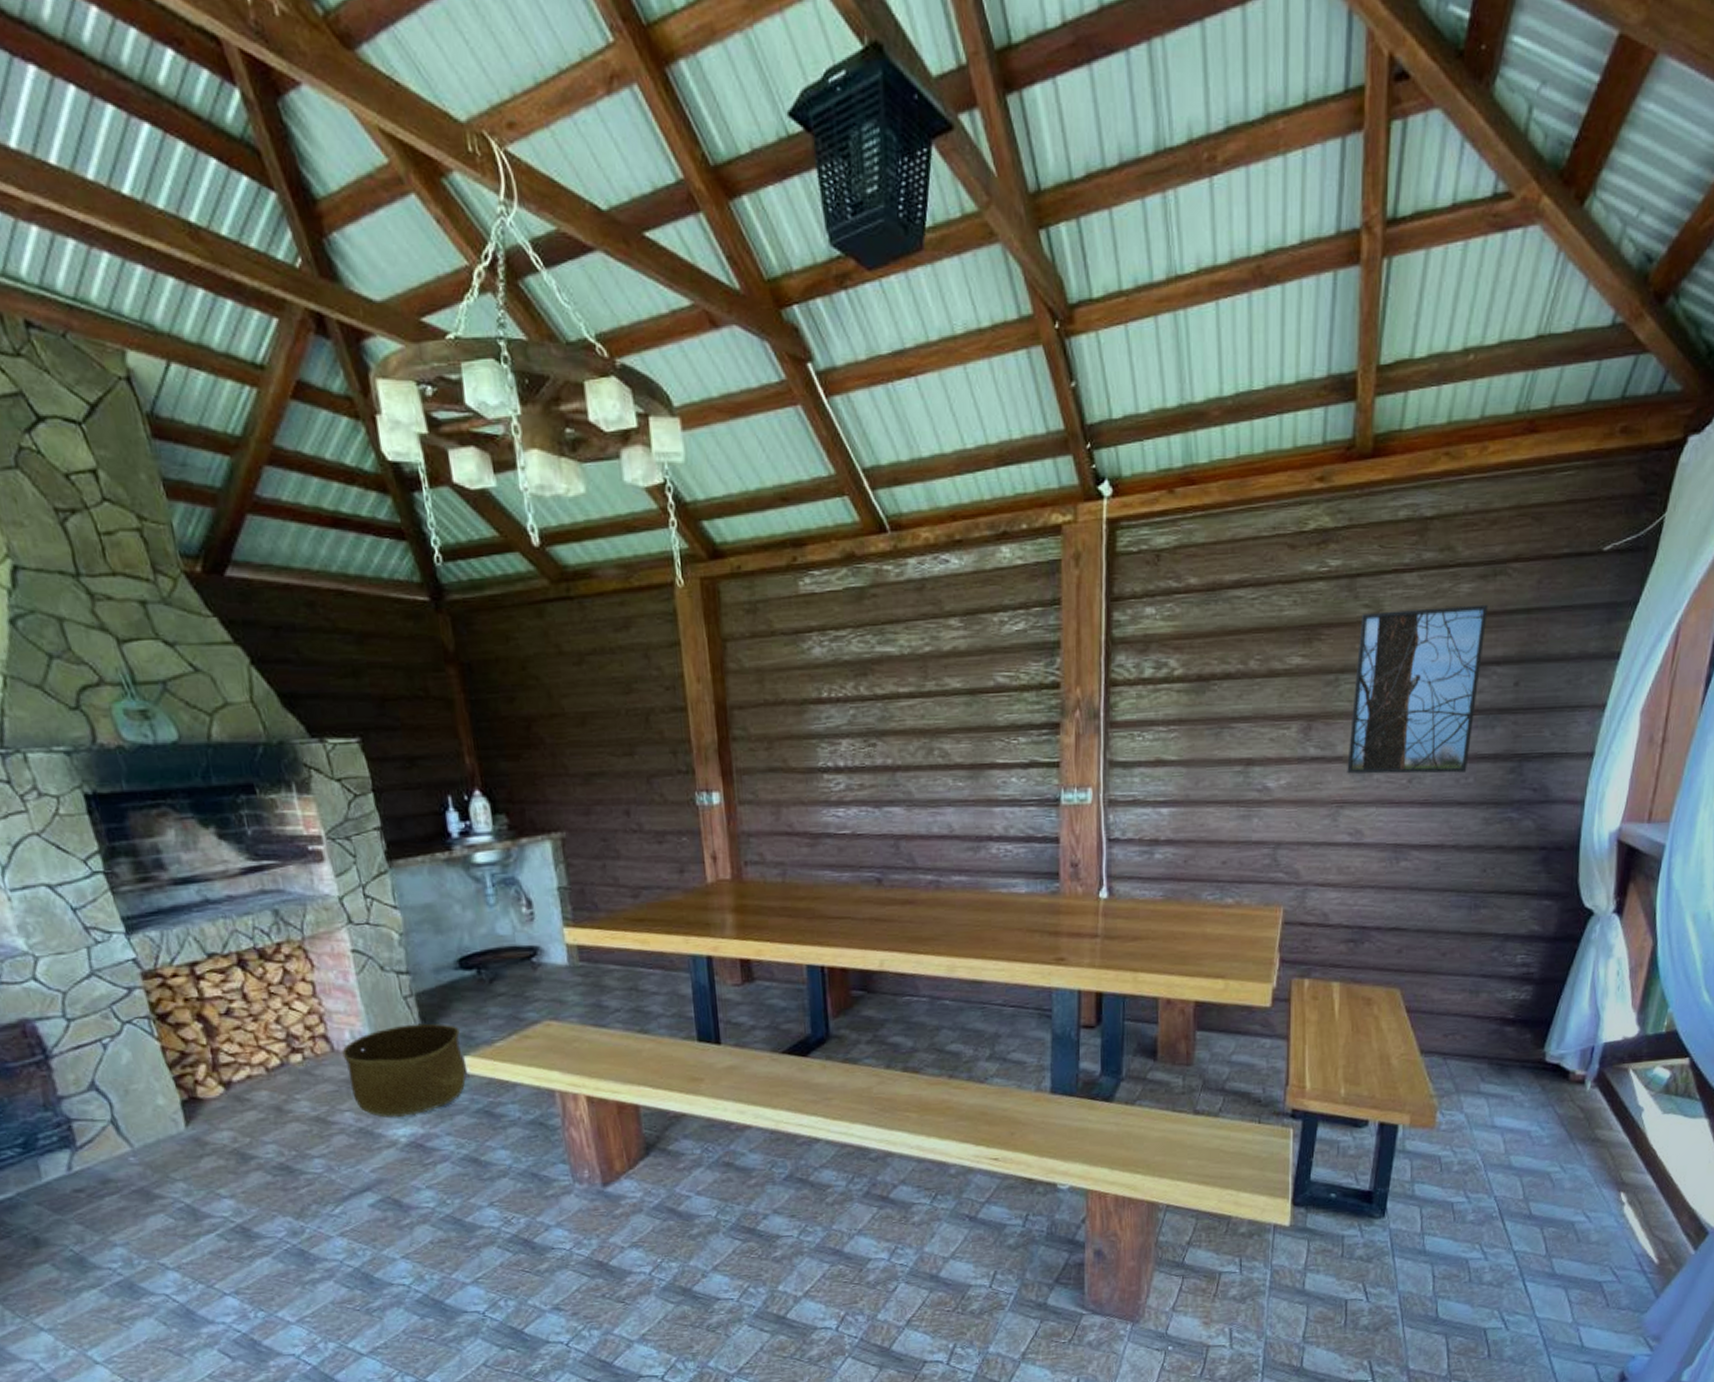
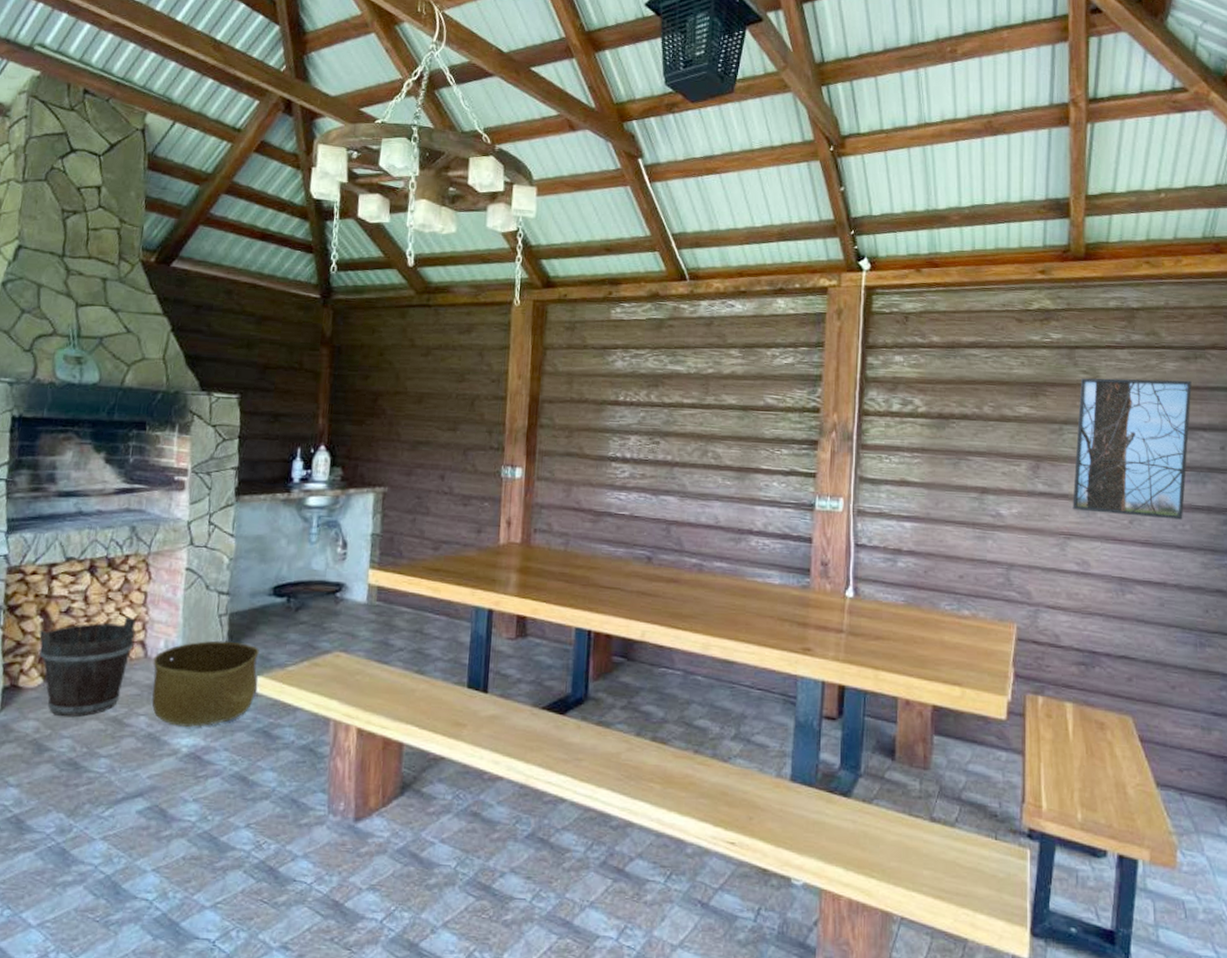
bucket: none [202,1010,317,1123] -> present [39,616,136,717]

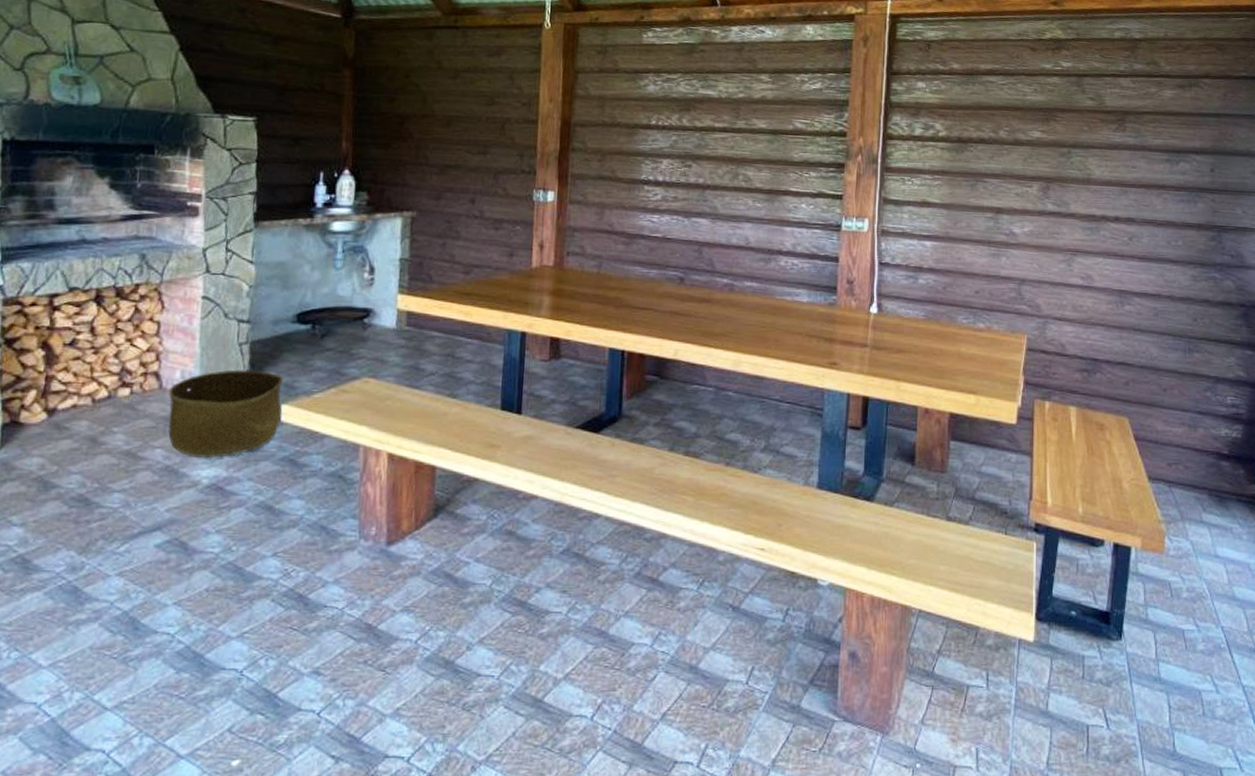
bucket: present [39,616,136,717] -> none [41,347,149,453]
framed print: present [1072,378,1192,520] -> none [1079,104,1186,236]

